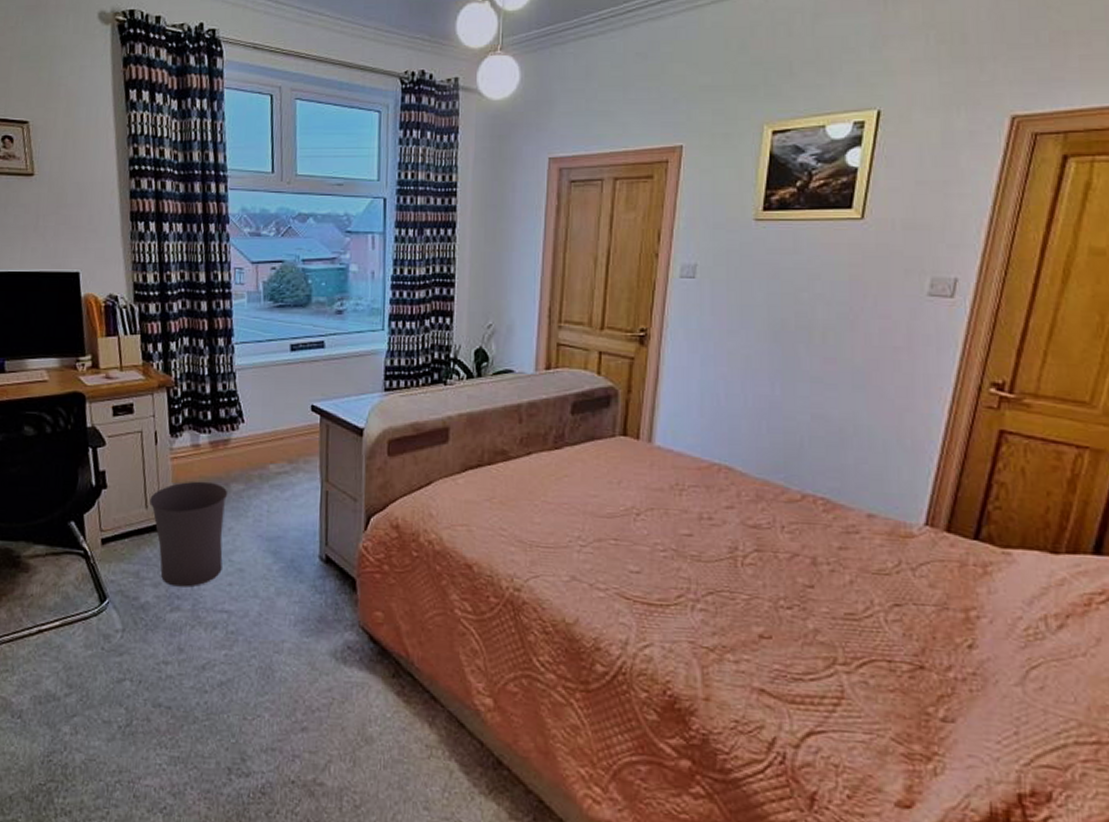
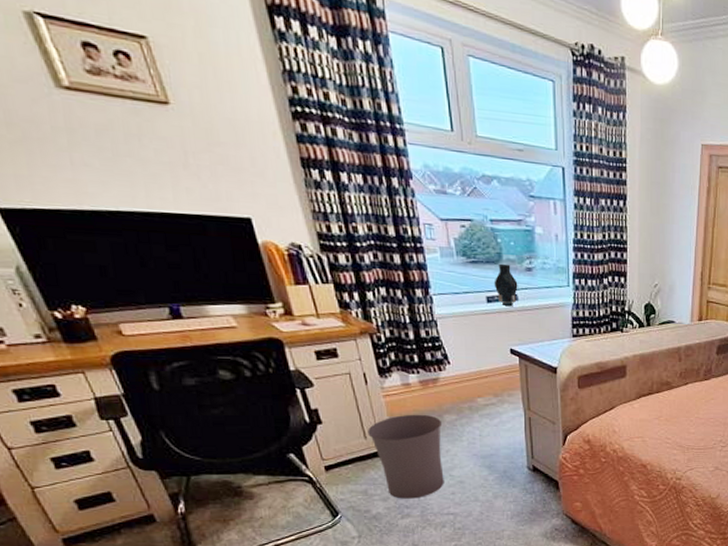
vase: none [300,307,326,354] -> present [494,263,518,306]

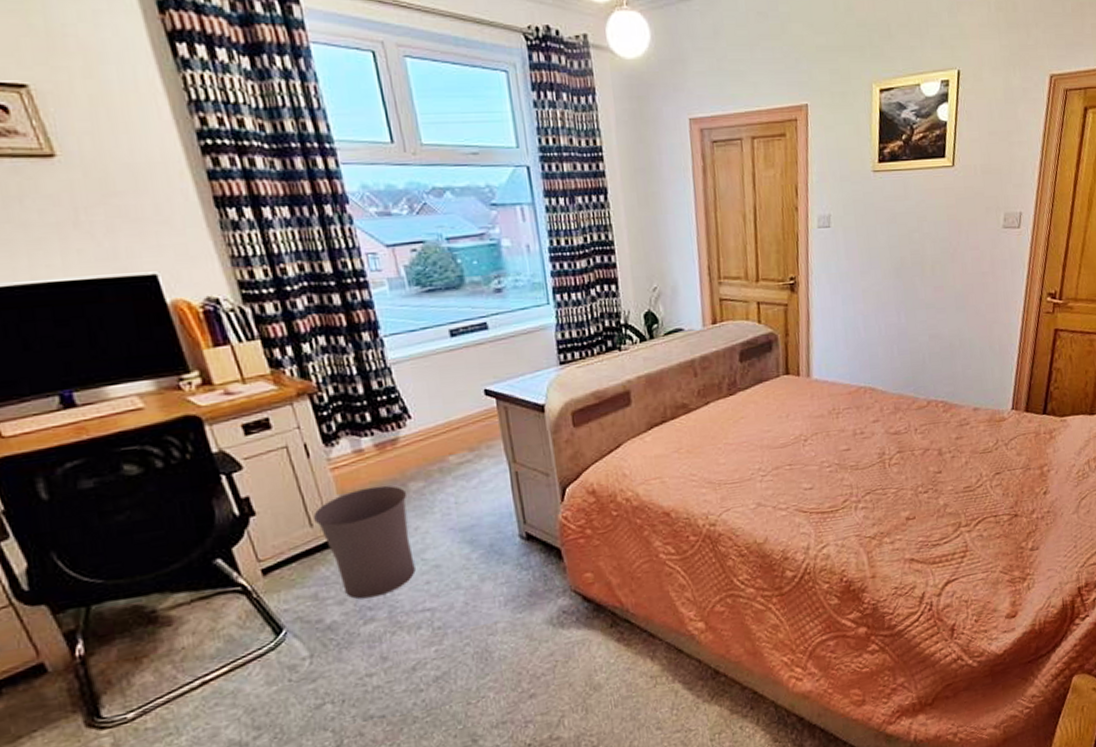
vase: present [494,263,518,306] -> none [456,287,487,338]

